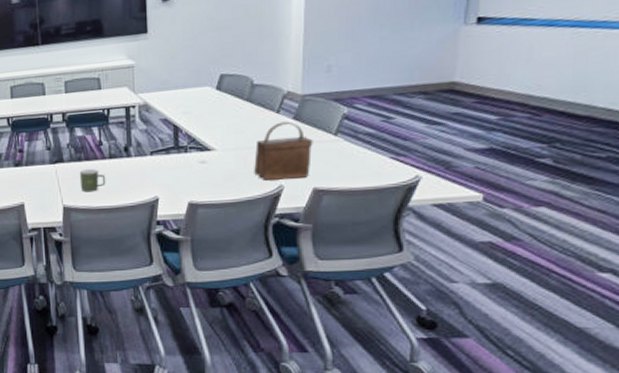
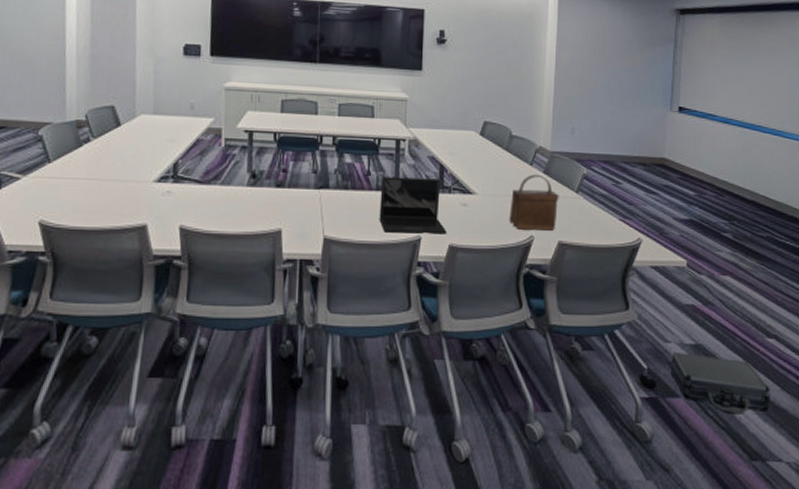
mug: present [79,169,106,193] -> none [344,199,371,225]
laptop: none [113,139,185,197] -> present [379,176,446,234]
briefcase: none [457,292,600,354] -> present [670,352,771,414]

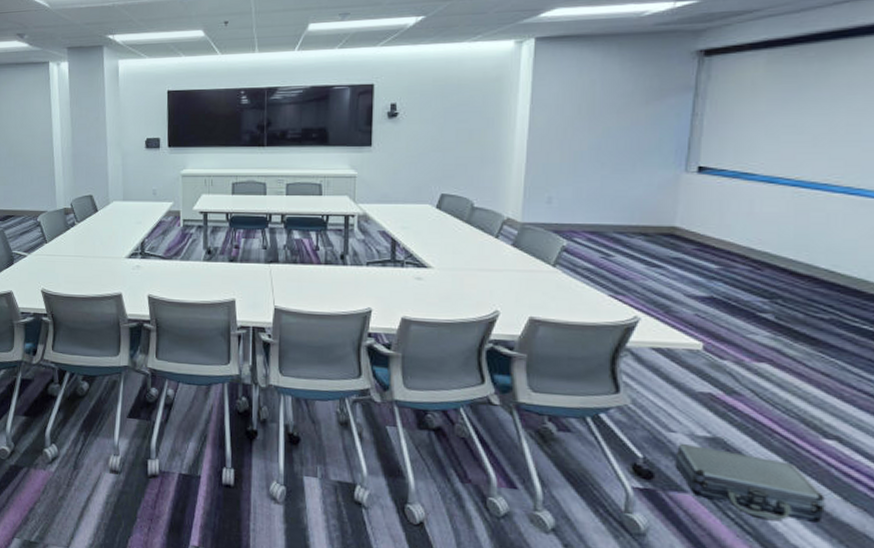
laptop: present [379,176,446,234] -> none [328,251,398,307]
handbag: present [509,174,559,231] -> none [470,247,531,306]

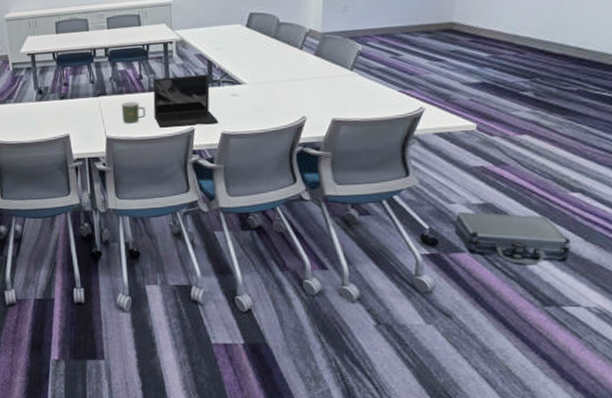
mug: none [293,273,320,296] -> present [121,102,146,124]
laptop: none [328,251,398,307] -> present [153,74,218,128]

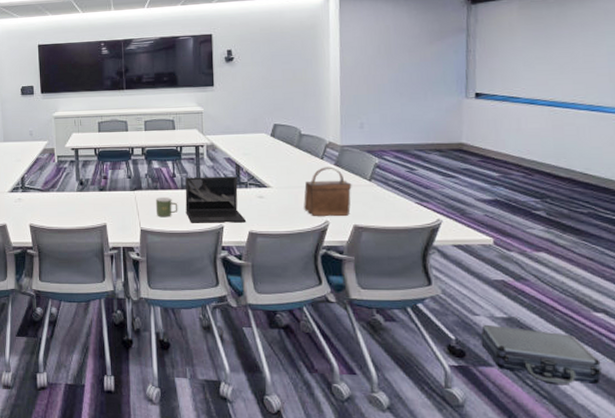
handbag: none [280,57,332,112] -> present [304,167,352,216]

